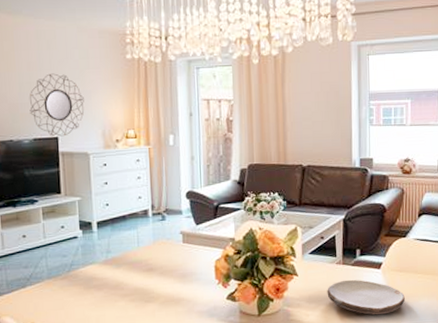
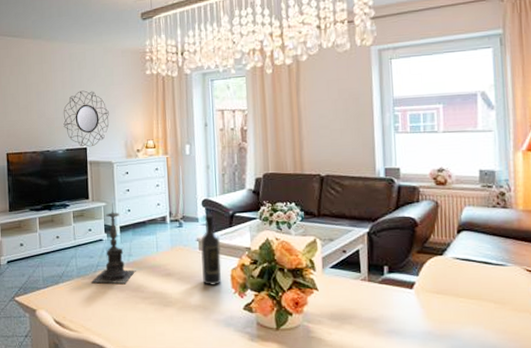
candle holder: none [65,198,115,283] -> present [92,204,136,284]
wine bottle: none [184,207,206,278] -> present [200,215,222,285]
plate: present [327,279,405,315] -> none [351,298,444,341]

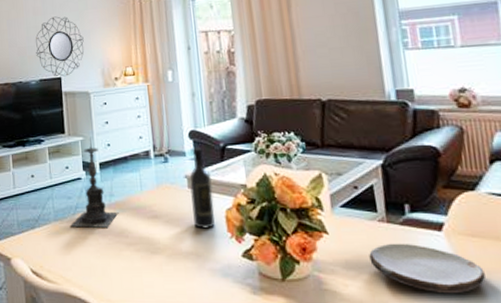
plate: none [351,298,444,341] -> present [369,243,485,294]

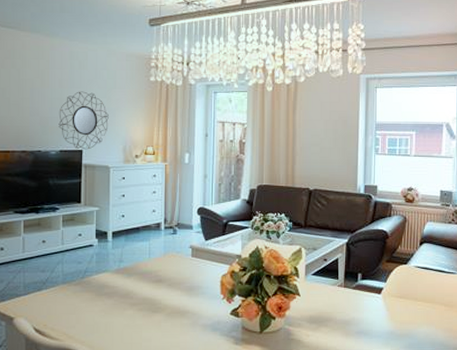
candle holder: present [71,138,119,228] -> none [78,209,126,290]
wine bottle: present [189,148,216,229] -> none [192,223,213,291]
plate: present [369,243,485,294] -> none [328,303,404,340]

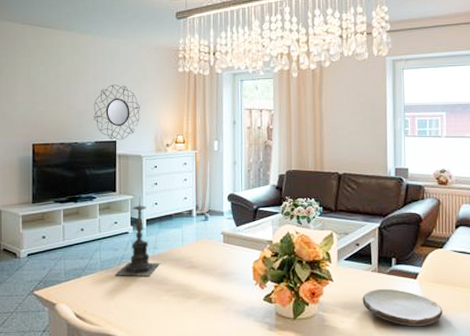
candle holder: none [78,209,126,290] -> present [115,197,161,276]
plate: none [328,303,404,340] -> present [362,288,443,327]

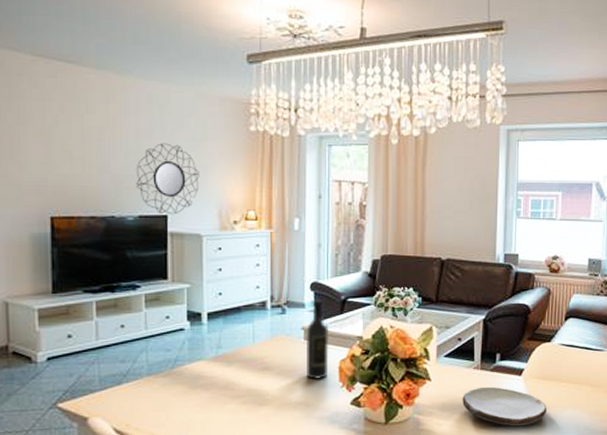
candle holder: present [115,197,161,276] -> none [167,285,226,382]
wine bottle: none [224,209,245,277] -> present [305,300,330,379]

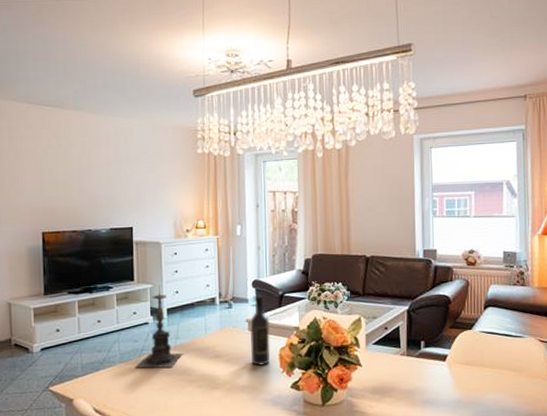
home mirror: present [136,143,199,215] -> none [107,167,158,227]
candle holder: none [167,285,226,382] -> present [136,285,183,368]
plate: present [462,386,547,427] -> none [391,371,472,409]

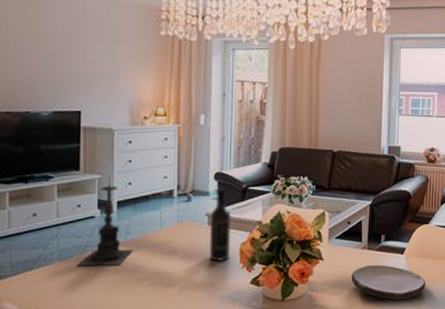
plate: none [391,371,472,409] -> present [351,264,426,300]

